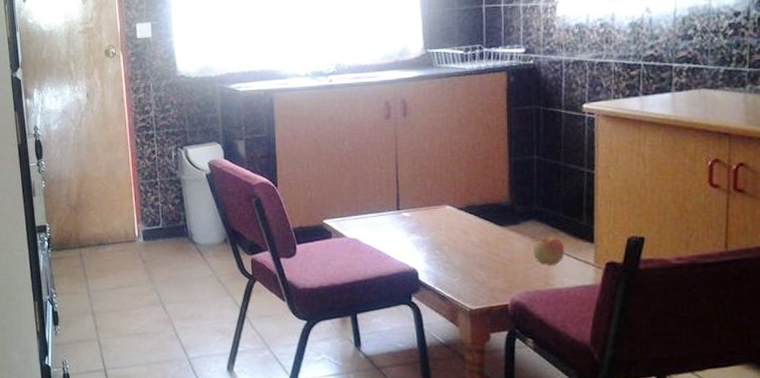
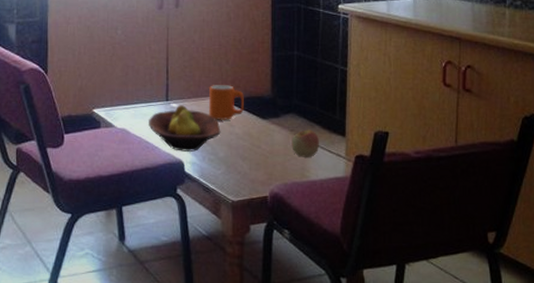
fruit bowl: none [380,214,456,260] -> present [149,105,221,152]
mug: none [442,193,480,228] -> present [209,85,244,120]

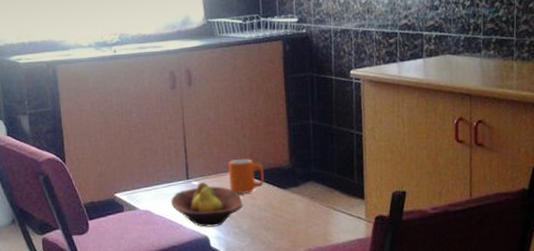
apple: present [291,129,320,157] -> none [312,195,340,223]

